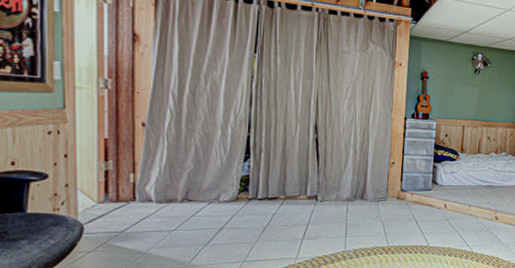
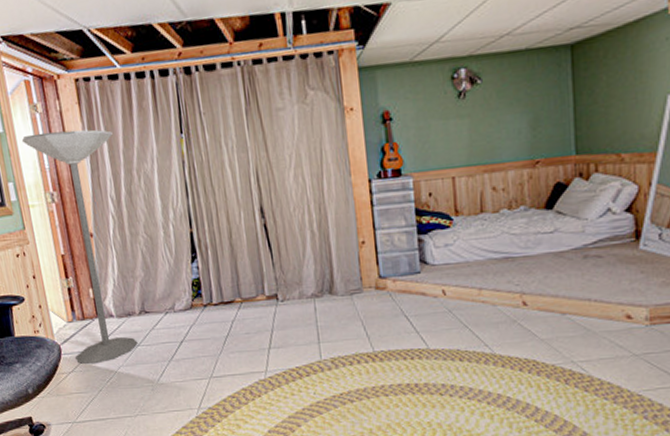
floor lamp: none [80,21,186,245] -> present [21,129,138,365]

